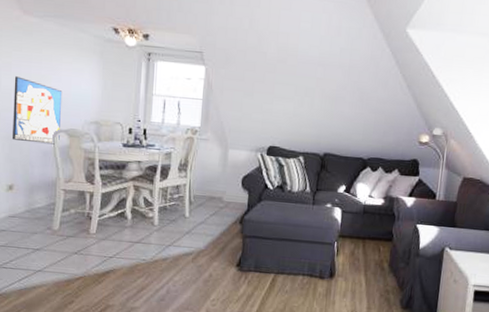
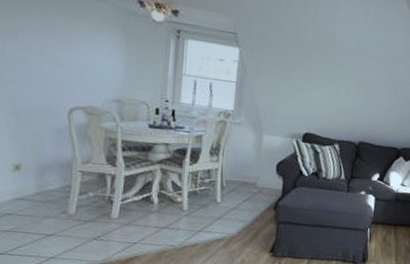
wall art: present [13,76,63,145] -> none [20,45,79,123]

